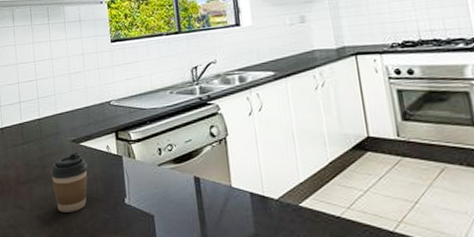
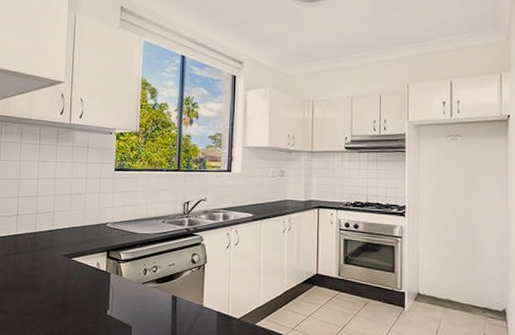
coffee cup: present [50,153,88,212] -> none [39,266,77,320]

